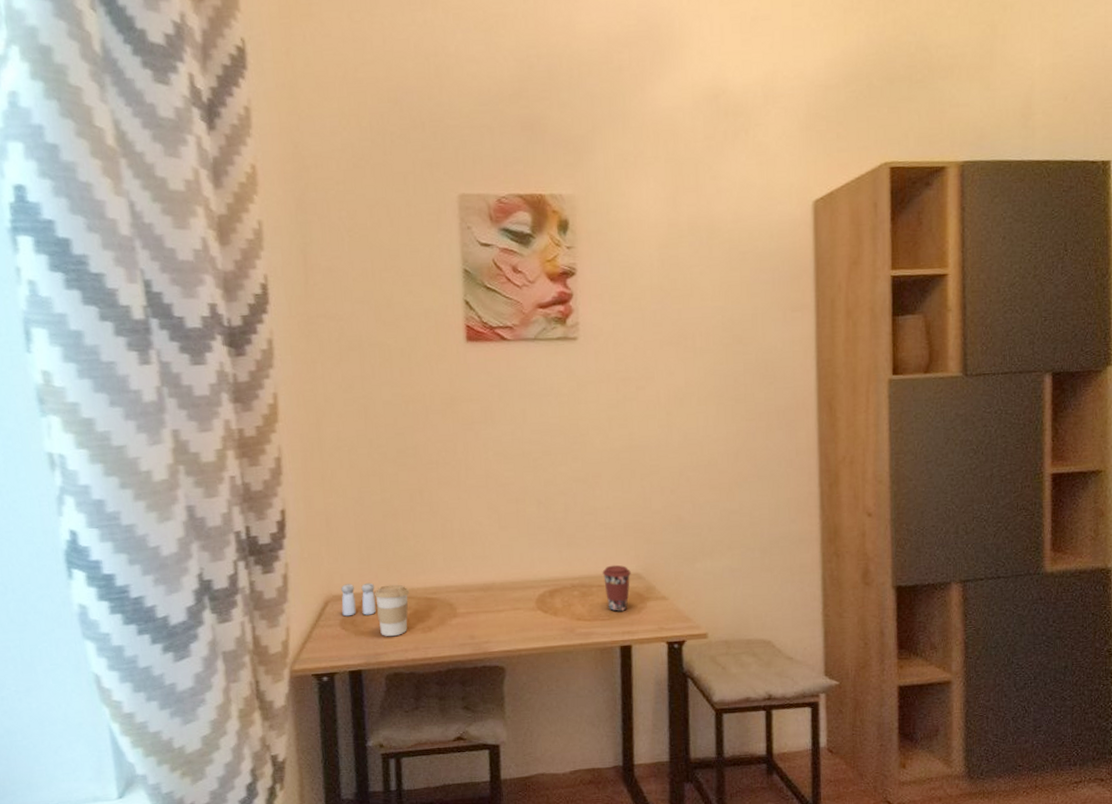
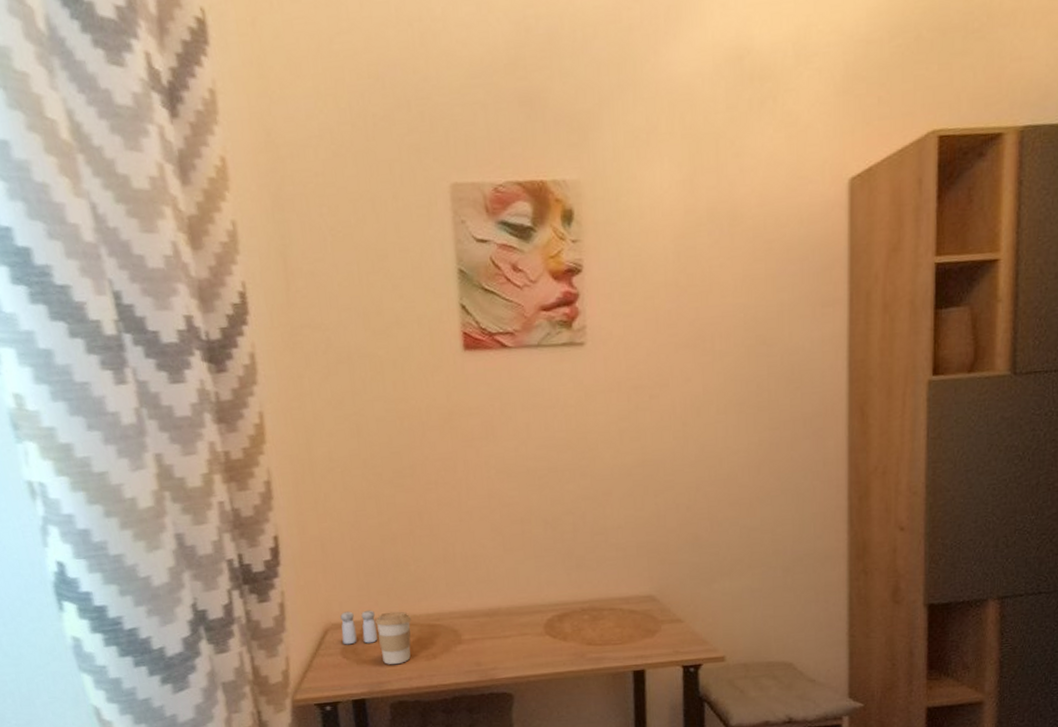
coffee cup: present [602,565,631,612] -> none [613,587,644,635]

